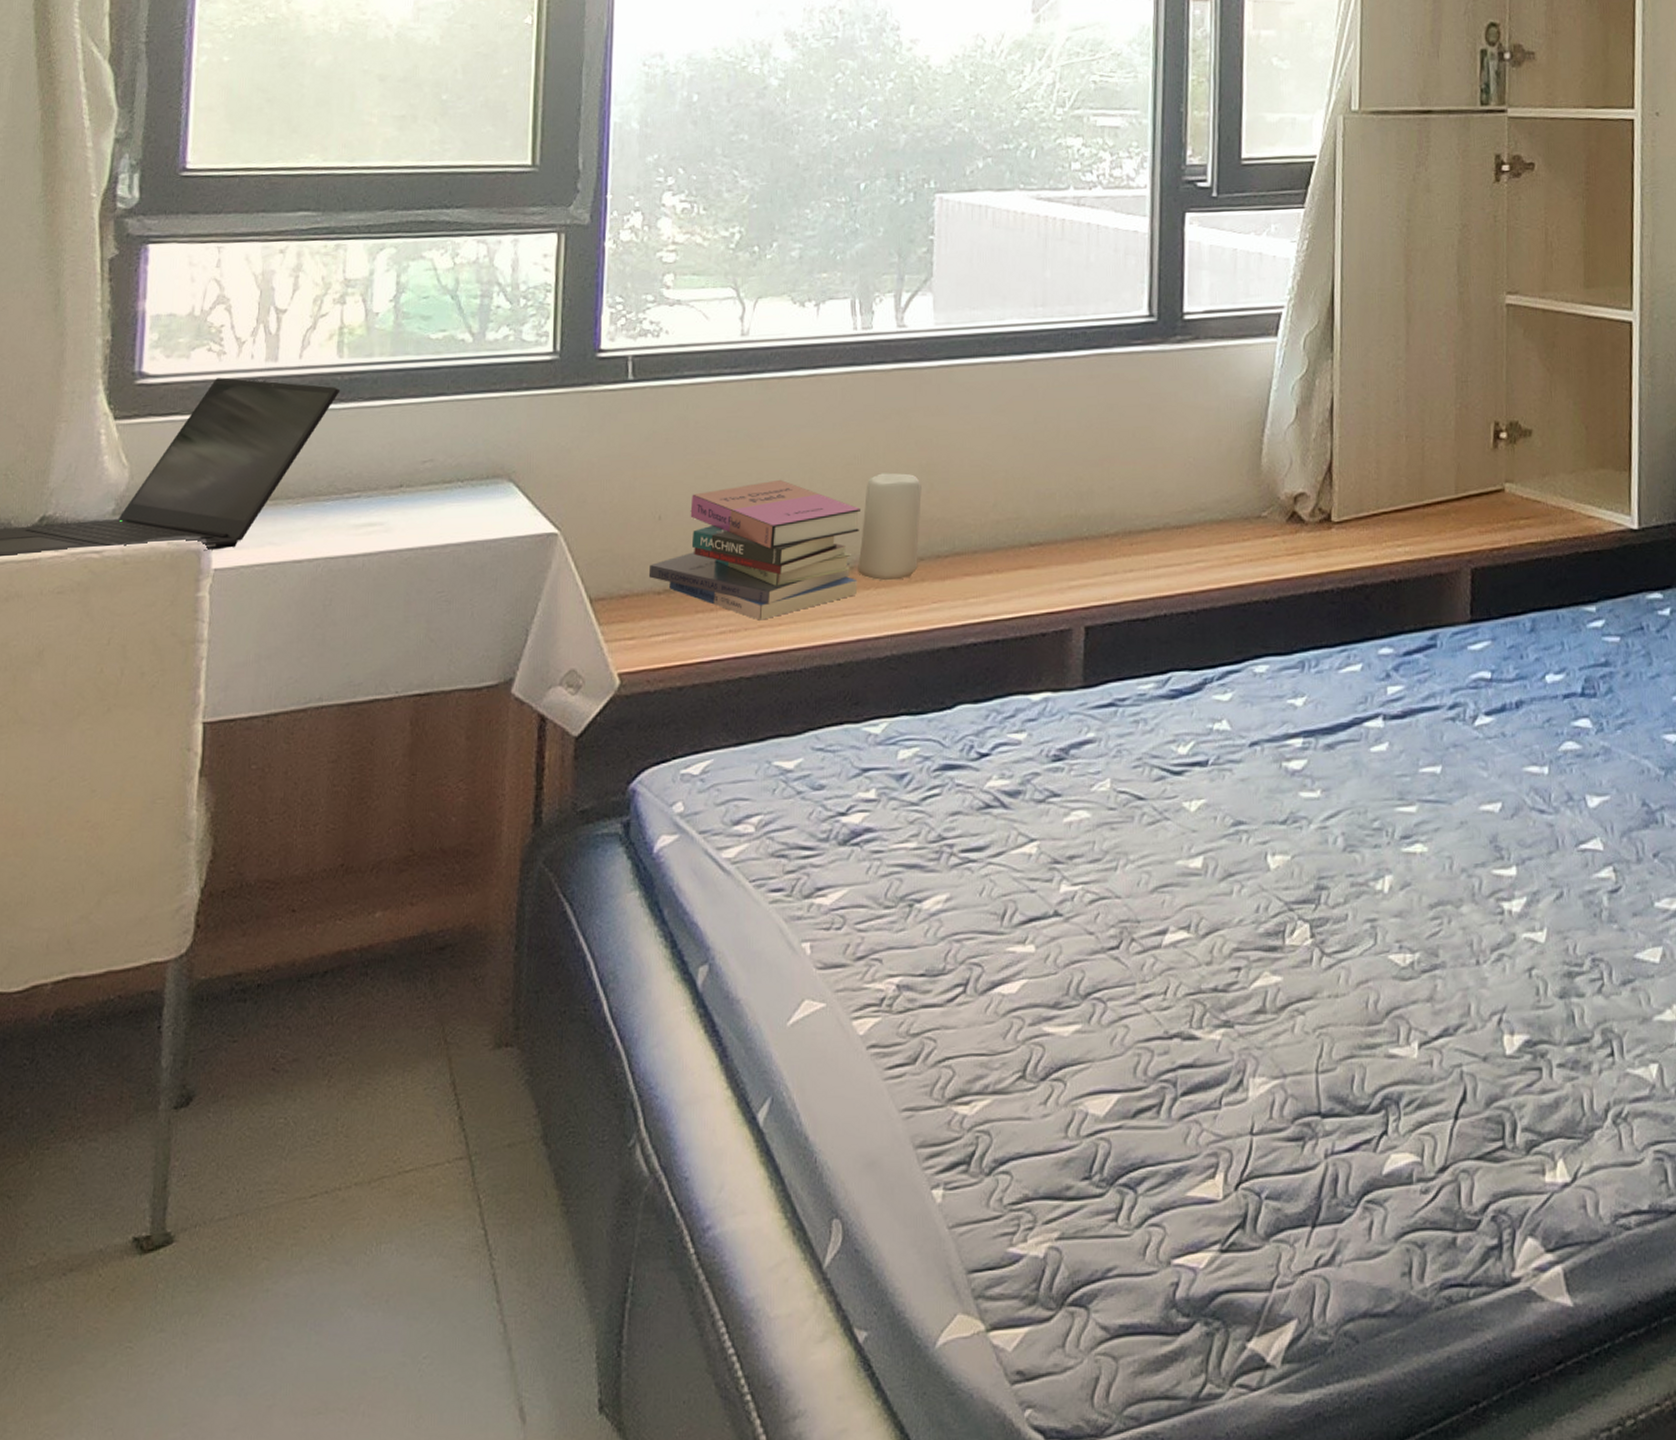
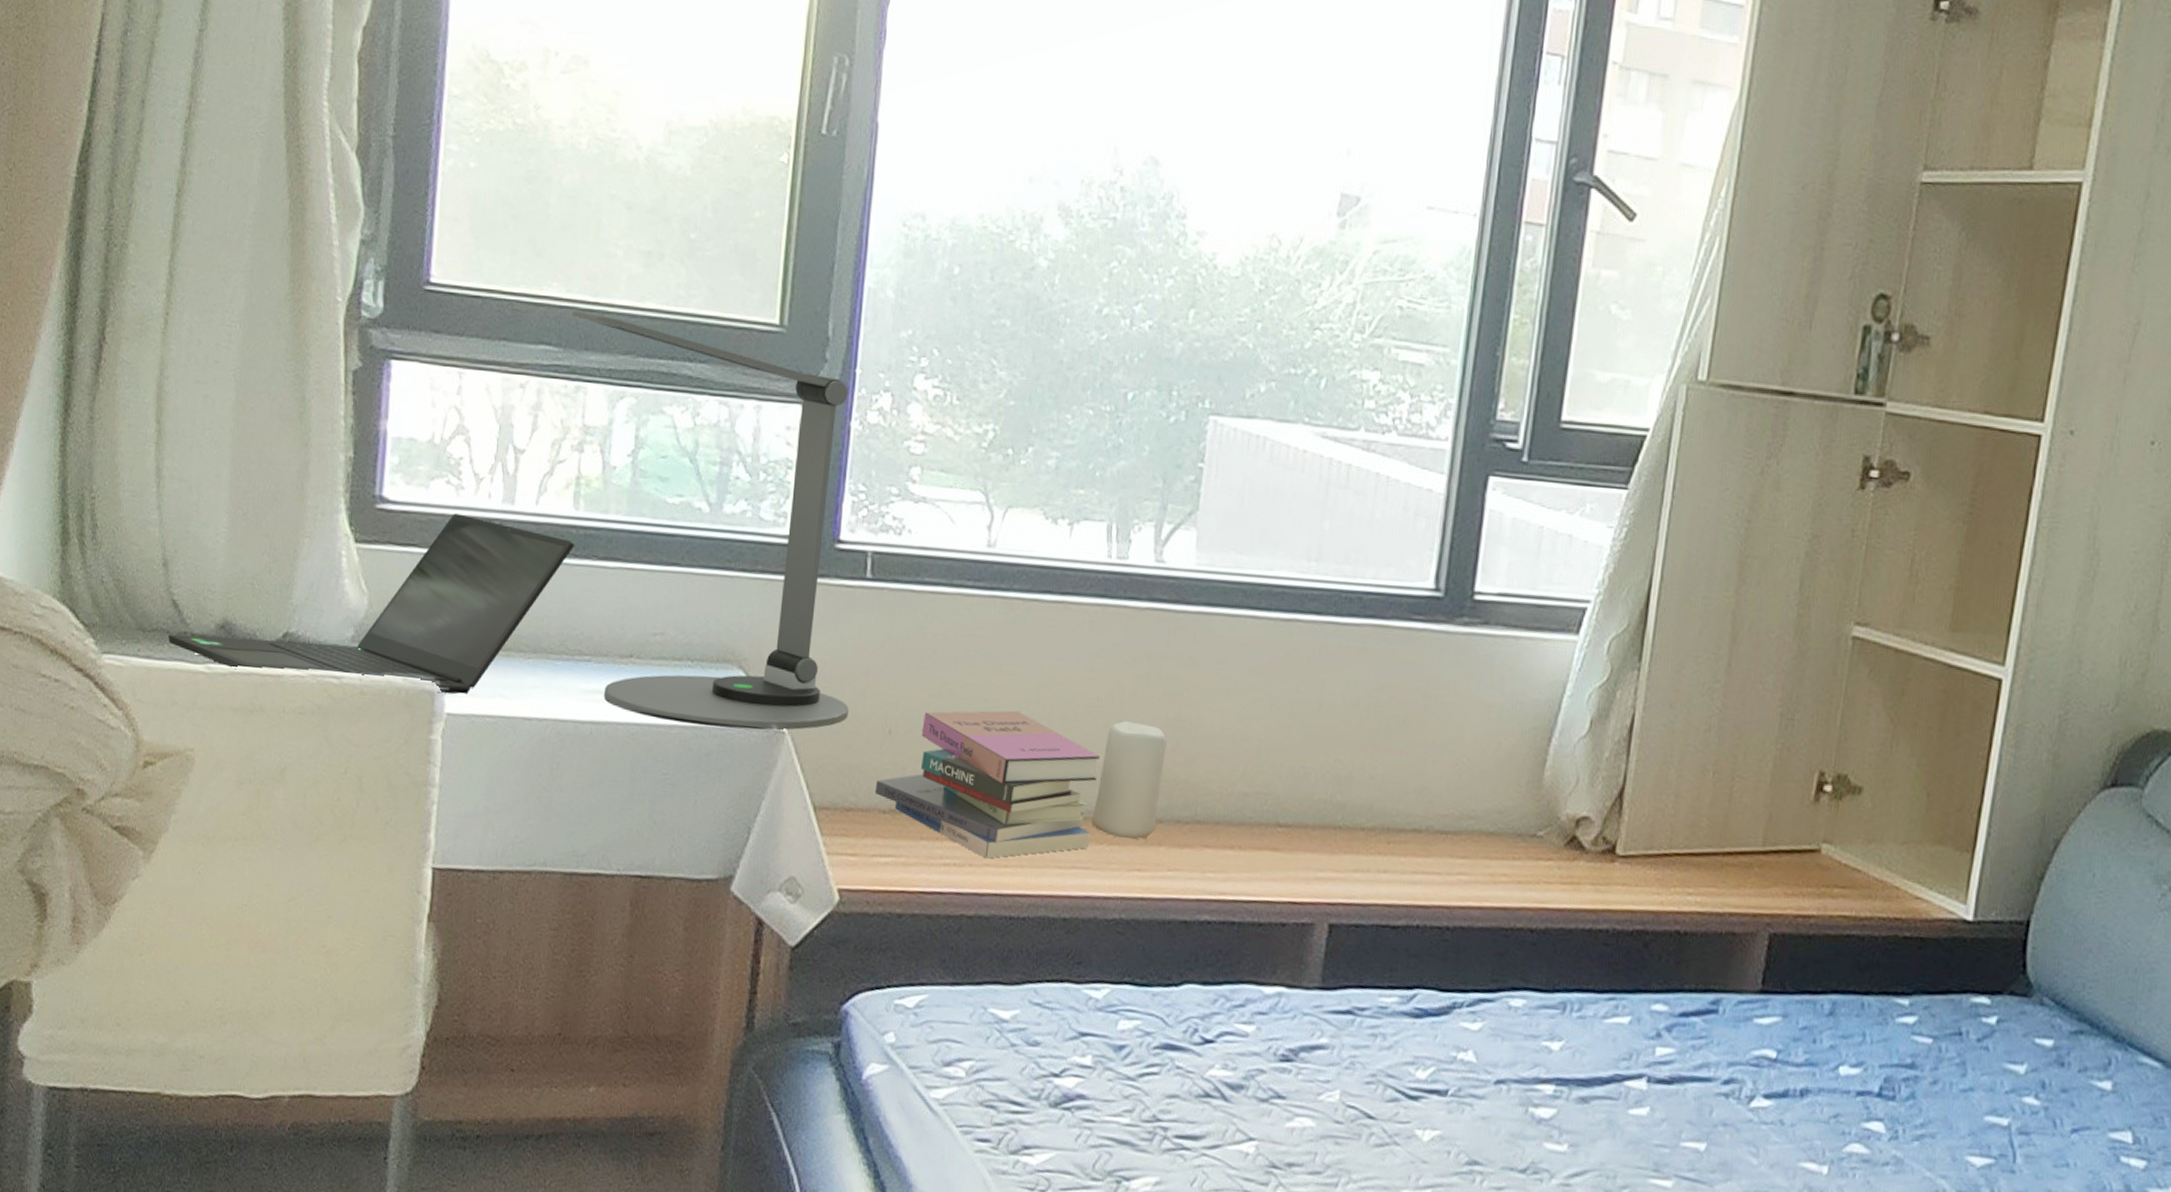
desk lamp: none [329,177,619,542] -> present [571,310,849,731]

